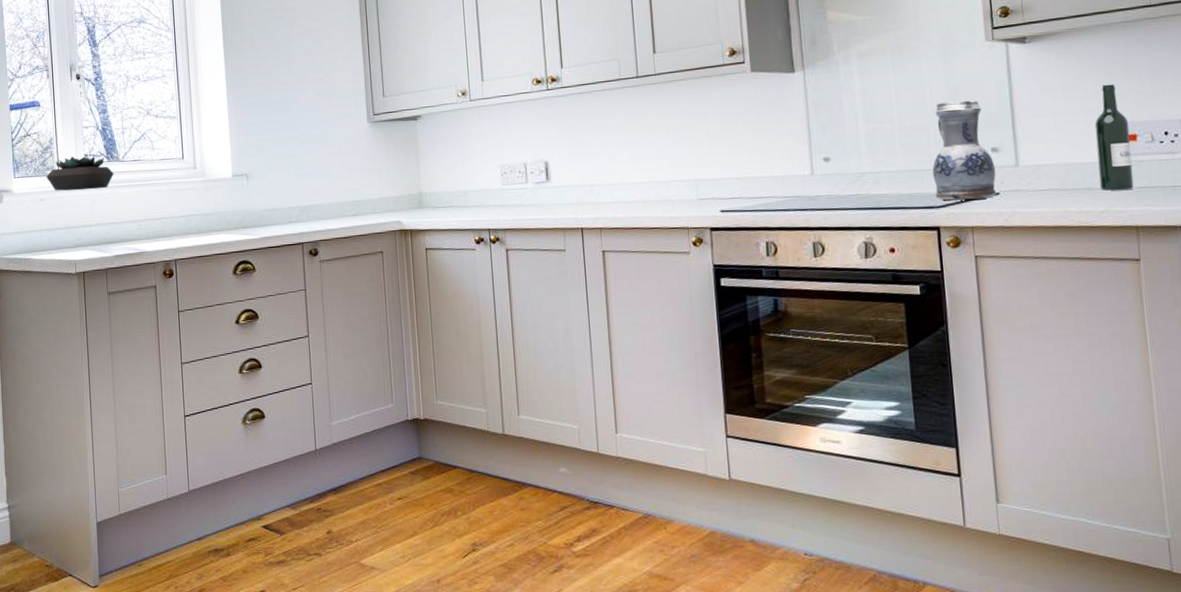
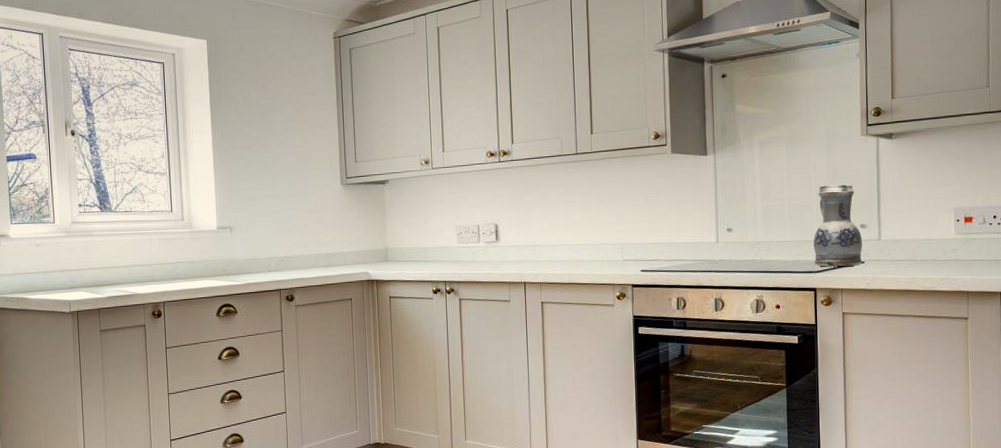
succulent plant: present [46,155,114,191] -> none [41,205,107,238]
wine bottle: present [1094,84,1134,191] -> none [941,175,968,262]

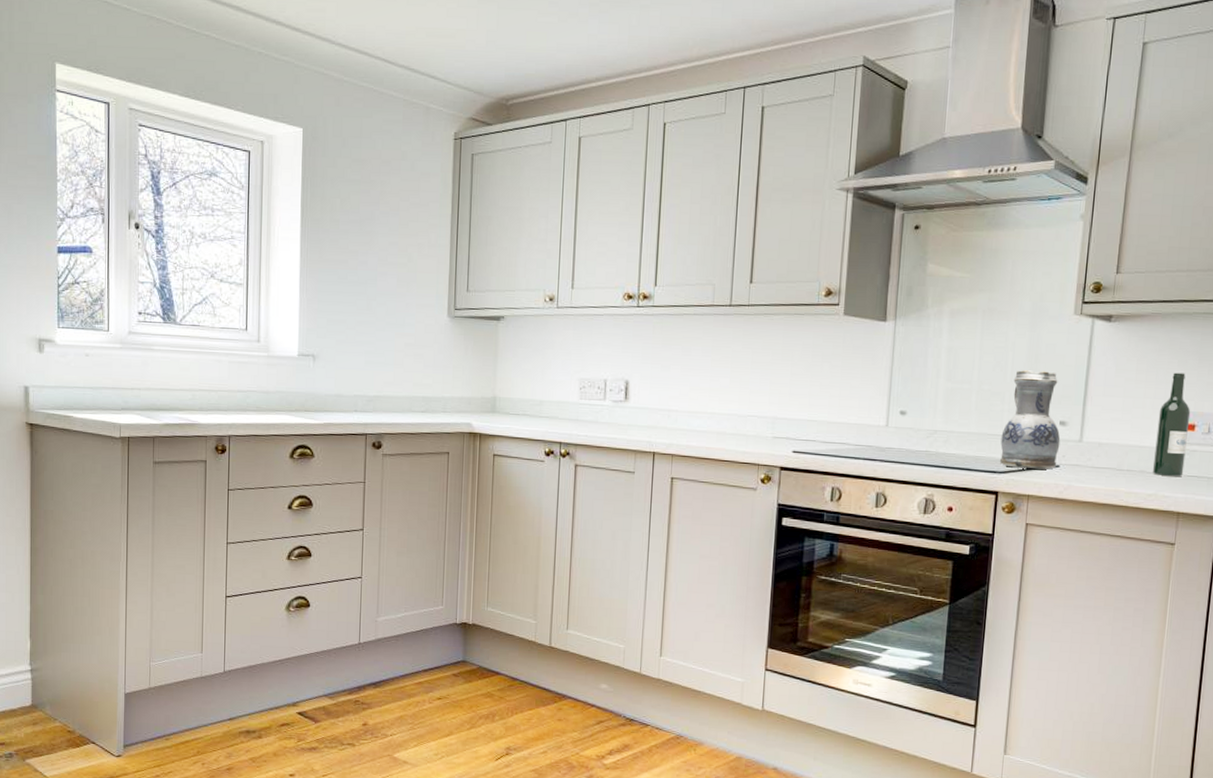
wine bottle: none [941,175,968,262] -> present [1152,372,1191,477]

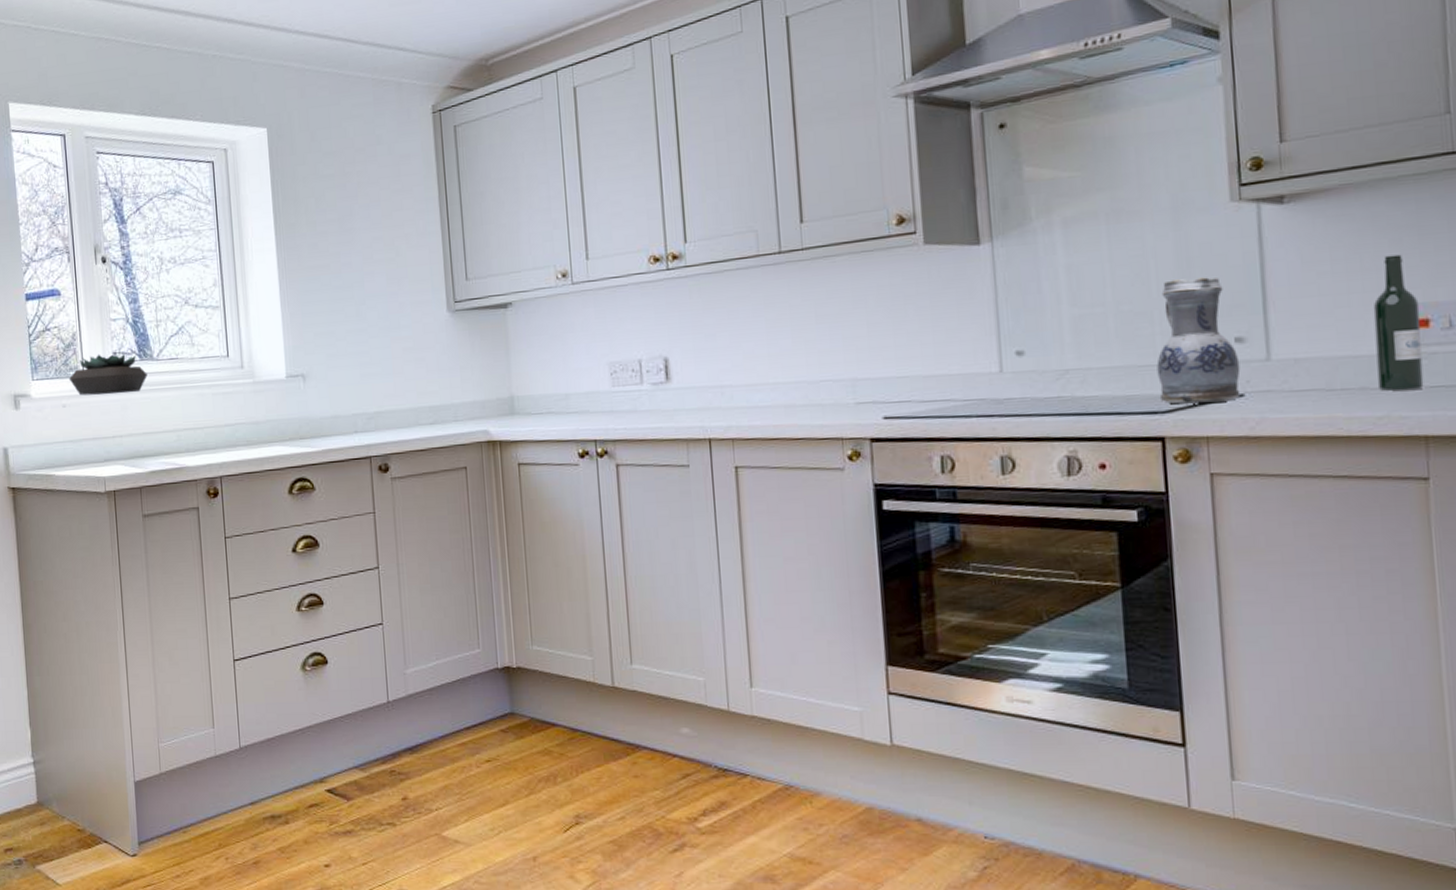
succulent plant: none [93,312,169,352] -> present [68,353,147,396]

